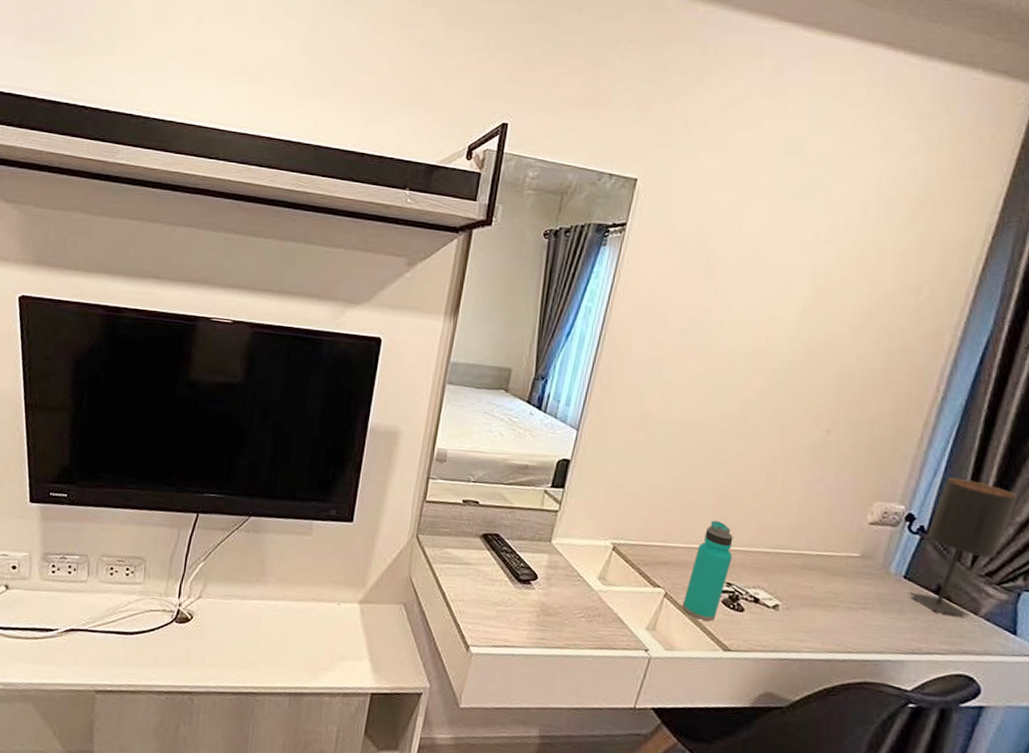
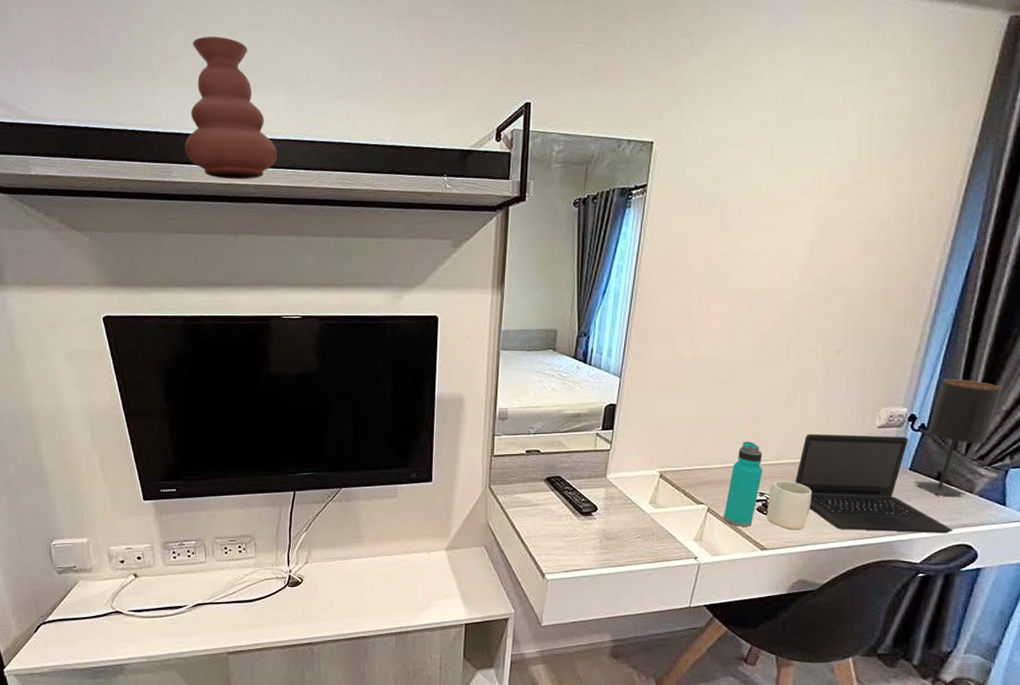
vase: none [133,20,232,170] -> present [185,36,278,180]
mug: none [732,570,788,632] -> present [766,480,812,529]
laptop: none [768,521,952,660] -> present [795,434,953,534]

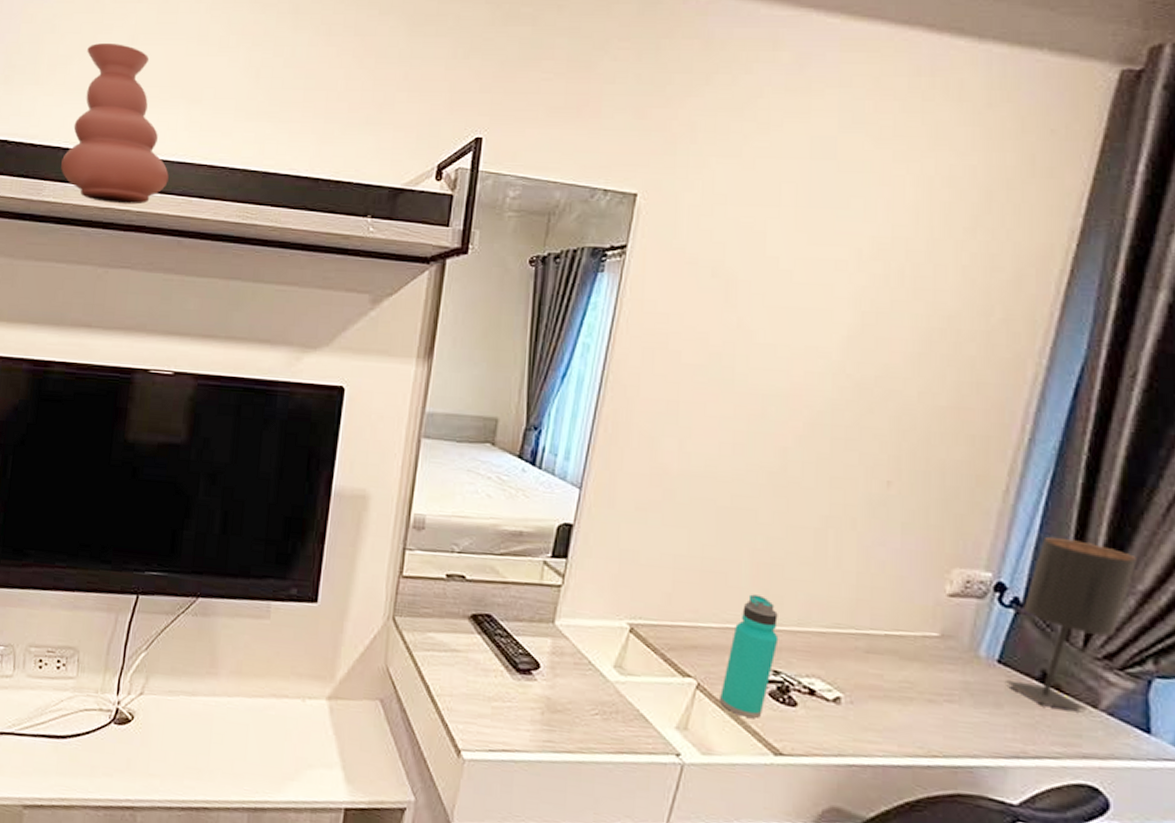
mug: present [766,480,812,529] -> none [782,655,850,731]
laptop: present [795,434,953,534] -> none [825,594,1069,766]

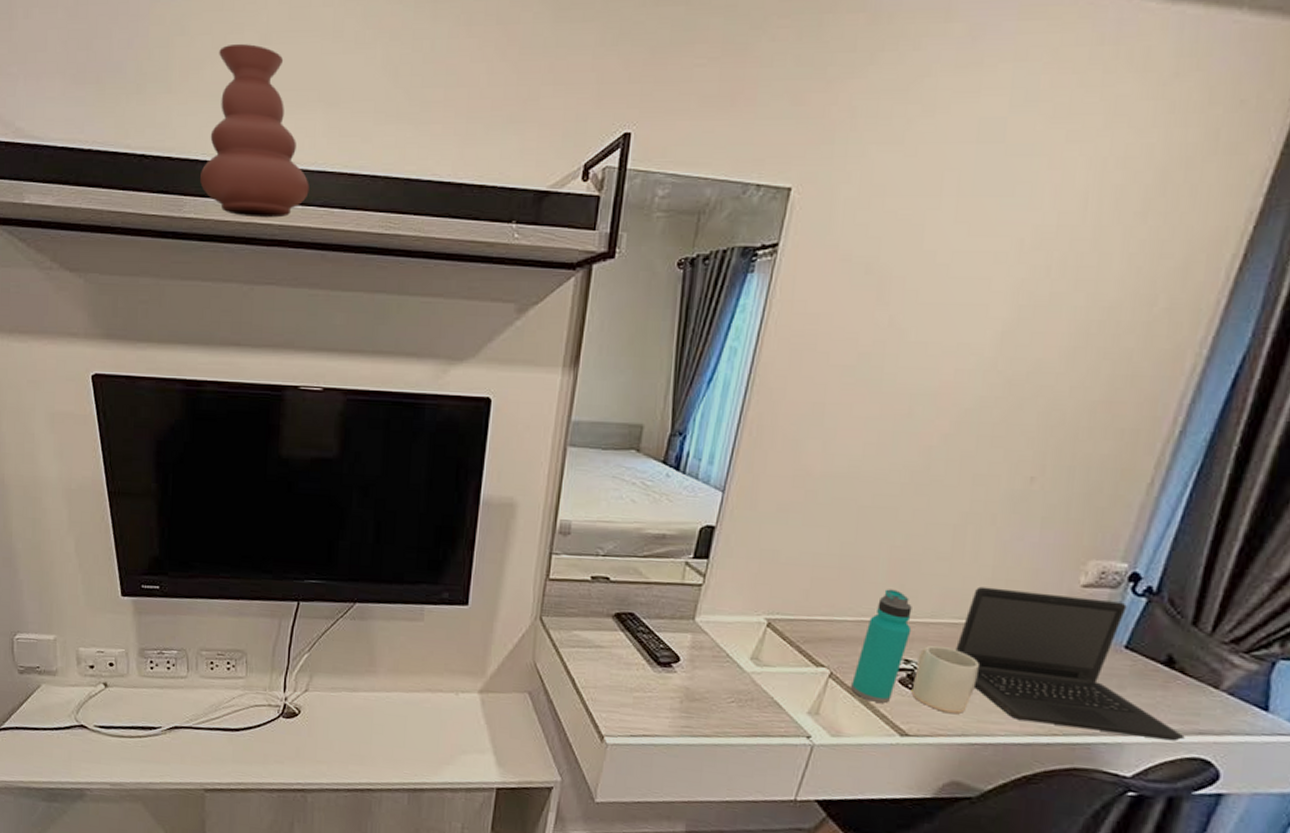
mug: none [782,655,850,731] -> present [911,645,979,714]
laptop: none [825,594,1069,766] -> present [955,586,1185,742]
table lamp: present [1006,536,1137,711] -> none [1131,527,1276,692]

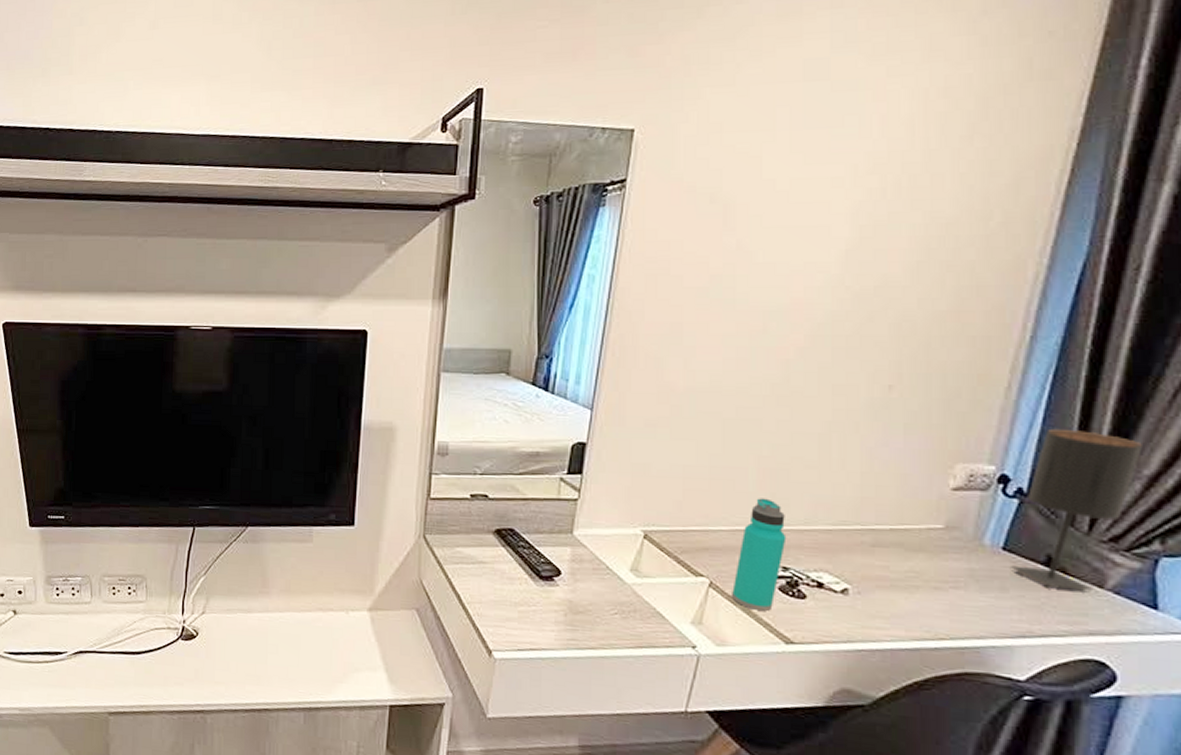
vase: present [200,44,309,218] -> none [98,30,195,178]
mug: present [911,645,979,714] -> none [792,552,857,620]
laptop: present [955,586,1185,742] -> none [832,493,1075,643]
table lamp: none [1131,527,1276,692] -> present [1011,428,1142,591]

